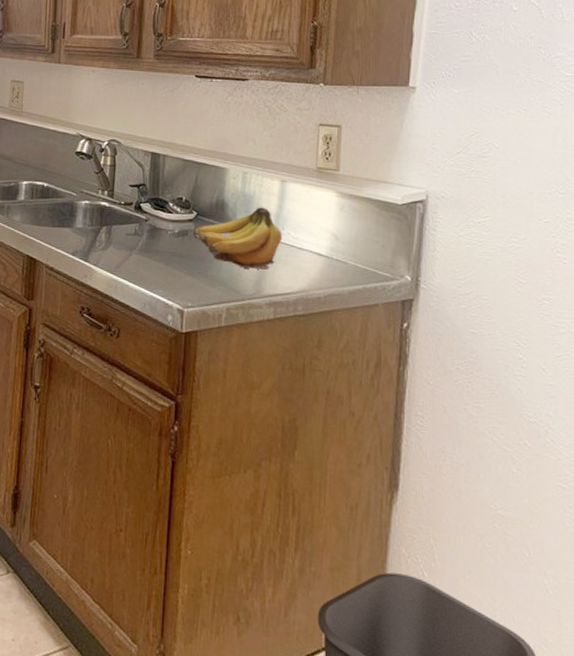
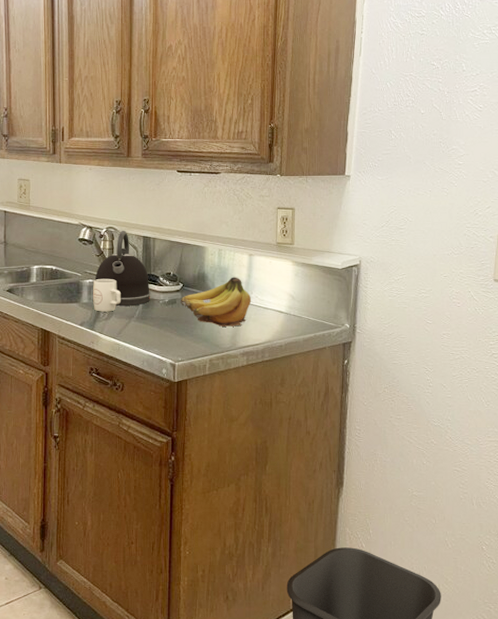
kettle: none [88,145,158,235] -> present [92,231,151,306]
mug: none [88,200,122,241] -> present [92,278,122,312]

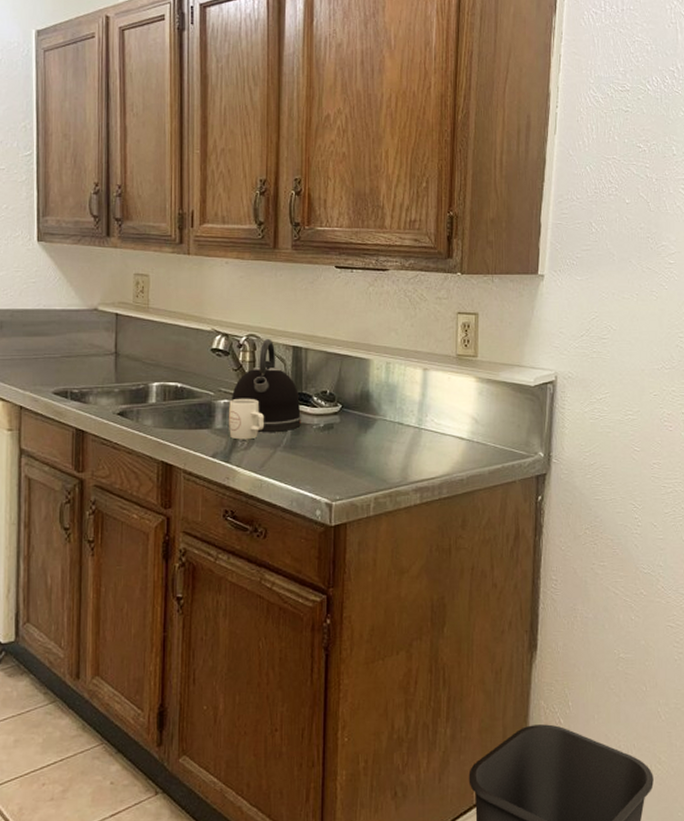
fruit: present [180,277,252,327] -> none [338,396,426,457]

